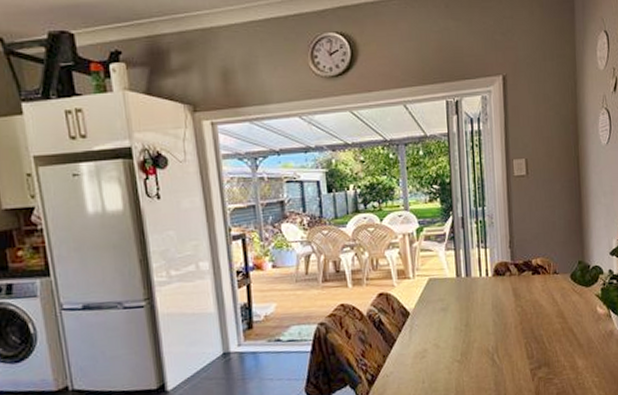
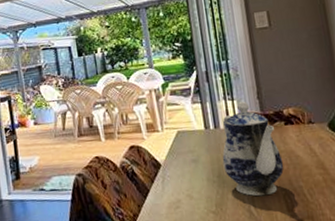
teapot: none [471,249,528,345] -> present [222,101,284,197]

